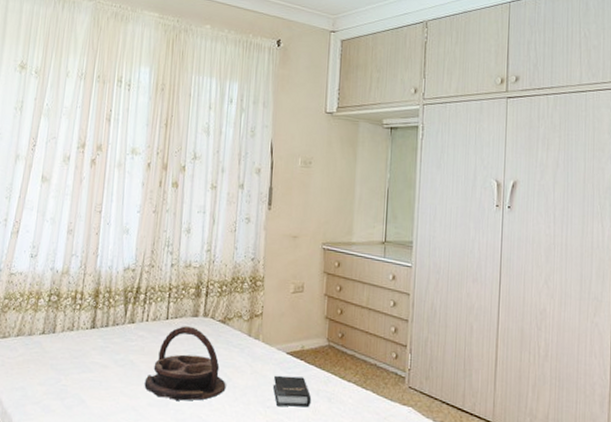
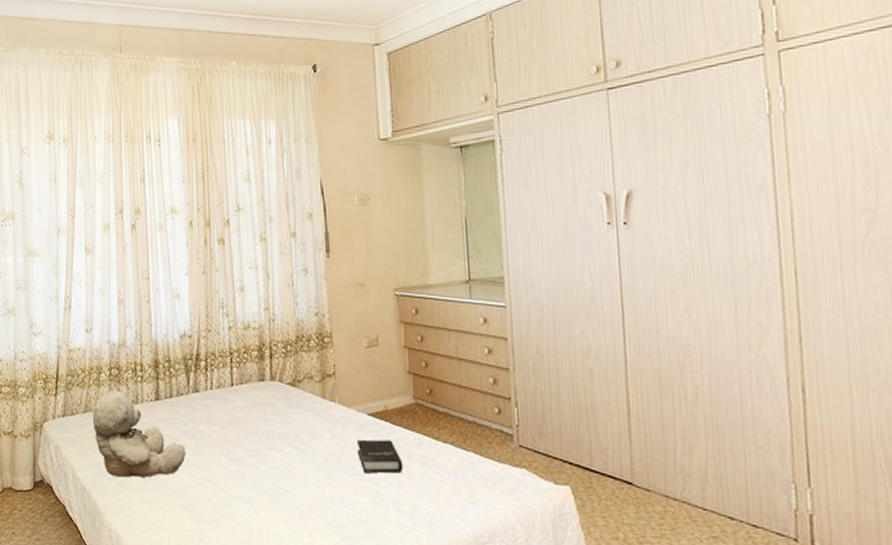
teddy bear: none [24,316,115,403] -> present [93,390,186,478]
serving tray: present [144,326,226,401] -> none [217,392,305,471]

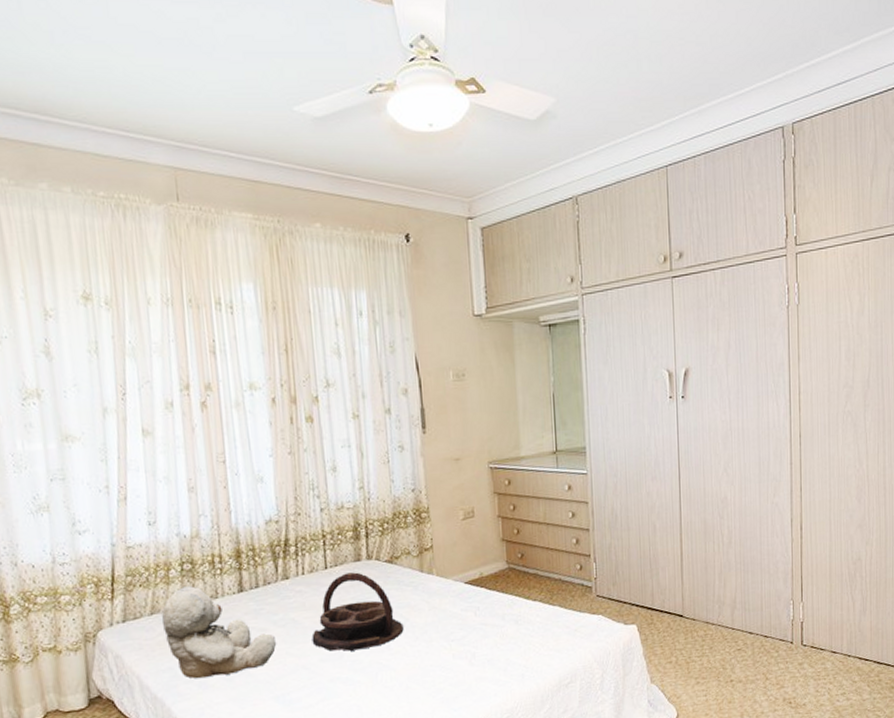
serving tray: none [217,392,305,471] -> present [311,572,404,651]
hardback book: present [357,439,404,474] -> none [454,604,498,638]

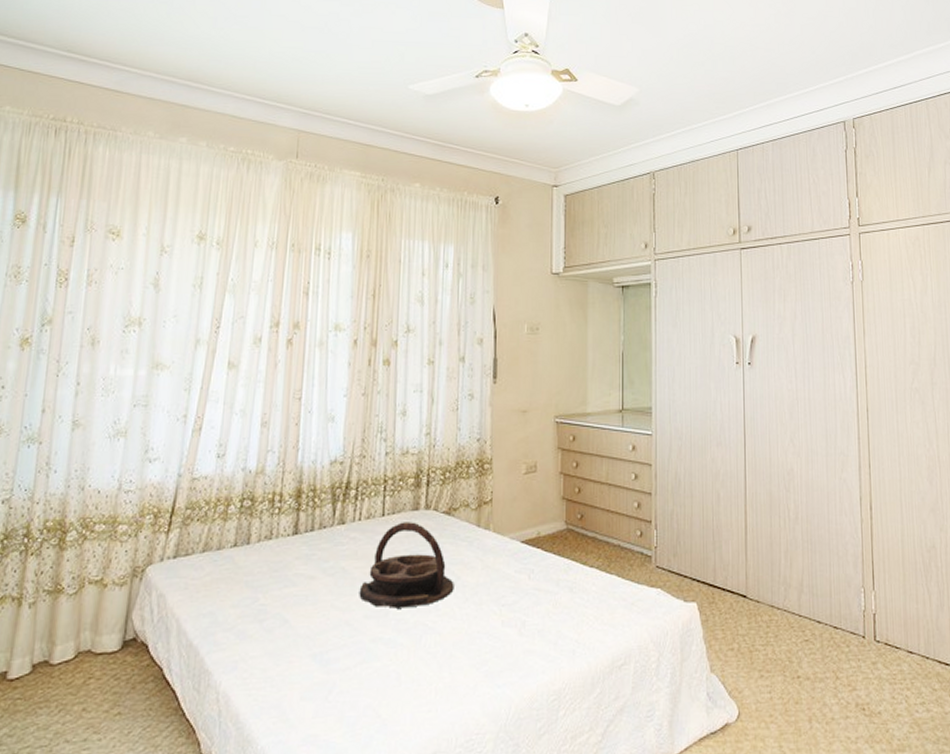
teddy bear: present [162,586,277,679] -> none [212,524,323,627]

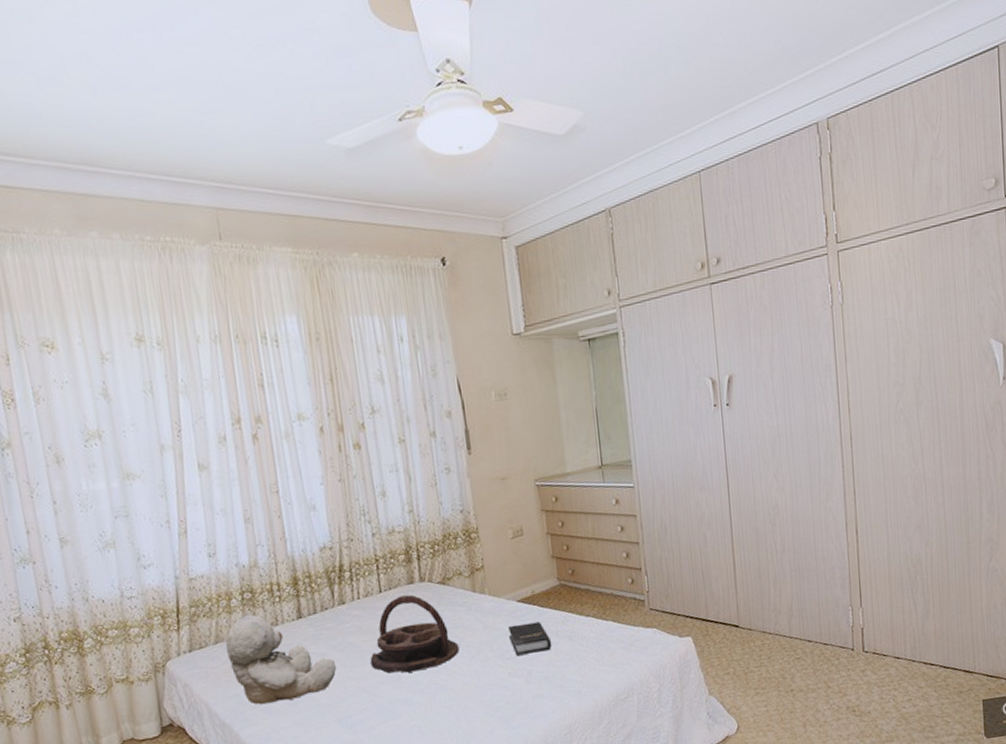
teddy bear: none [212,524,323,627] -> present [226,614,337,705]
hardback book: none [507,567,551,604] -> present [508,621,552,657]

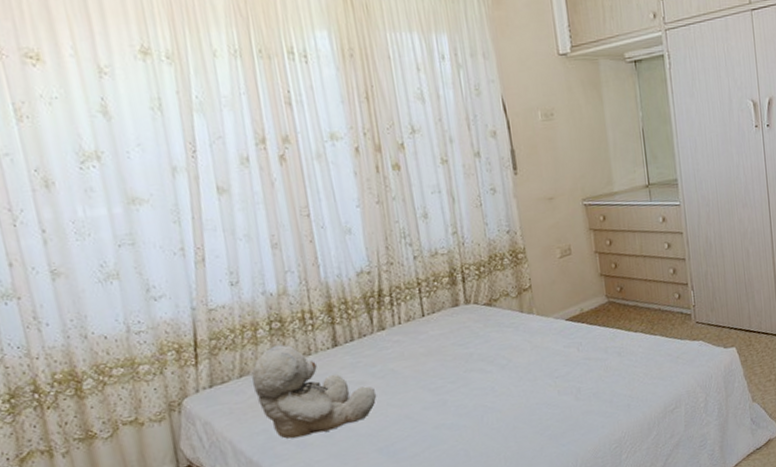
serving tray: present [370,594,459,674] -> none [412,317,507,399]
hardback book: present [508,621,552,657] -> none [557,339,601,375]

